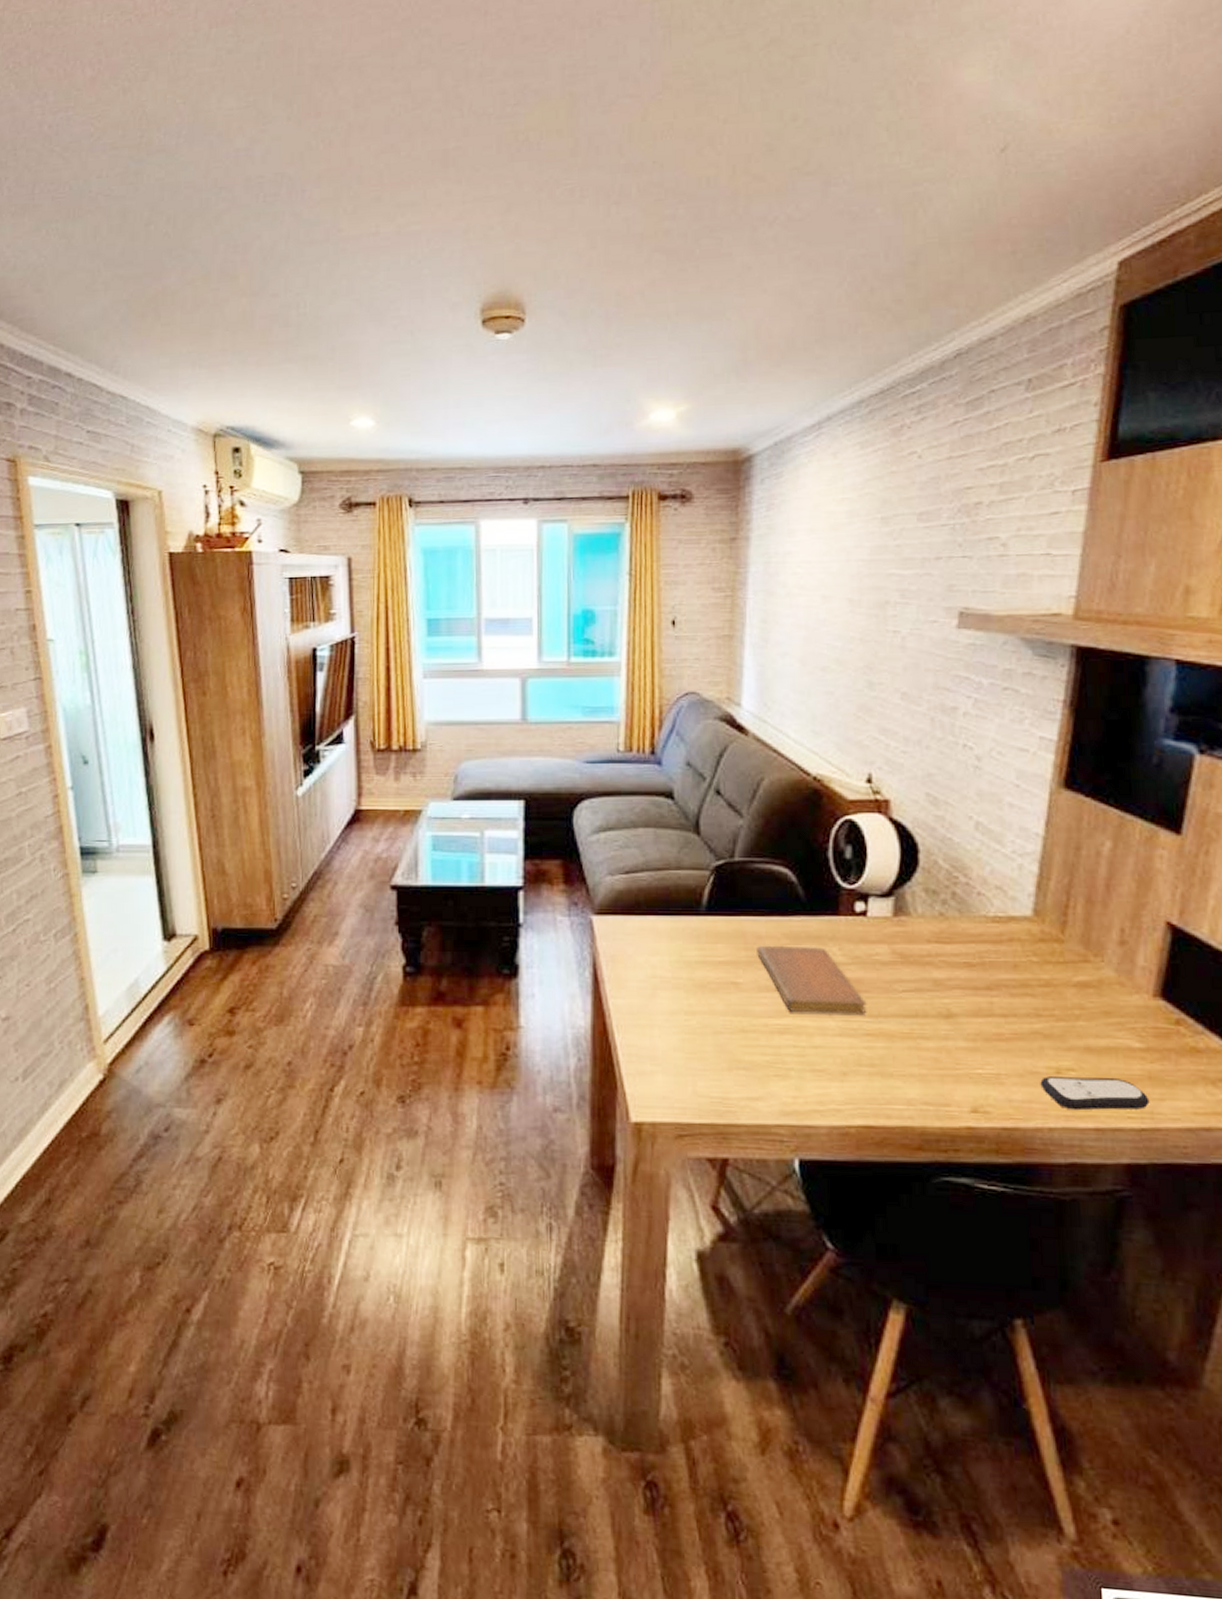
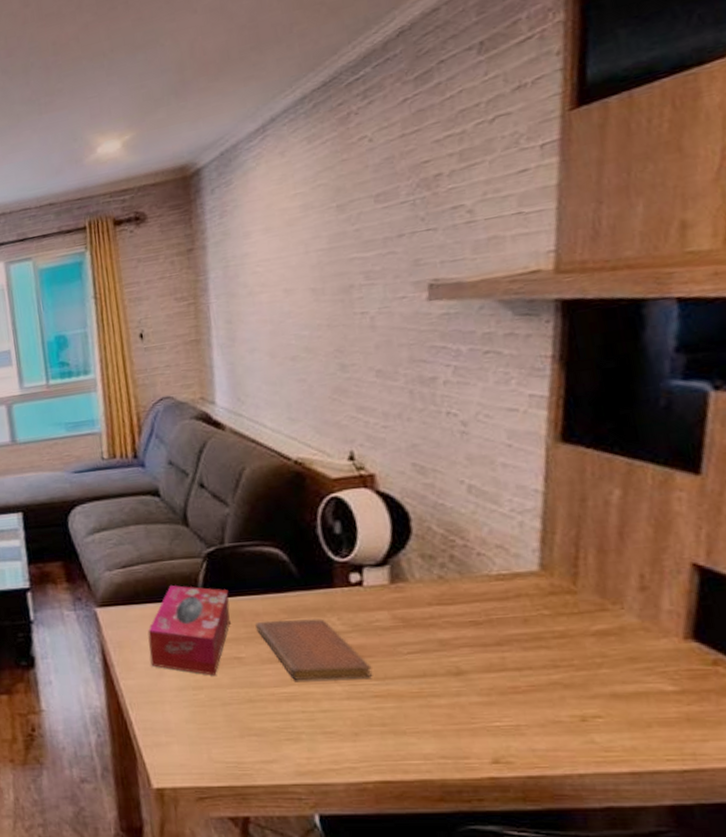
tissue box: none [643,897,733,1000] -> present [147,585,230,676]
remote control: present [1040,1076,1150,1111] -> none [564,722,691,756]

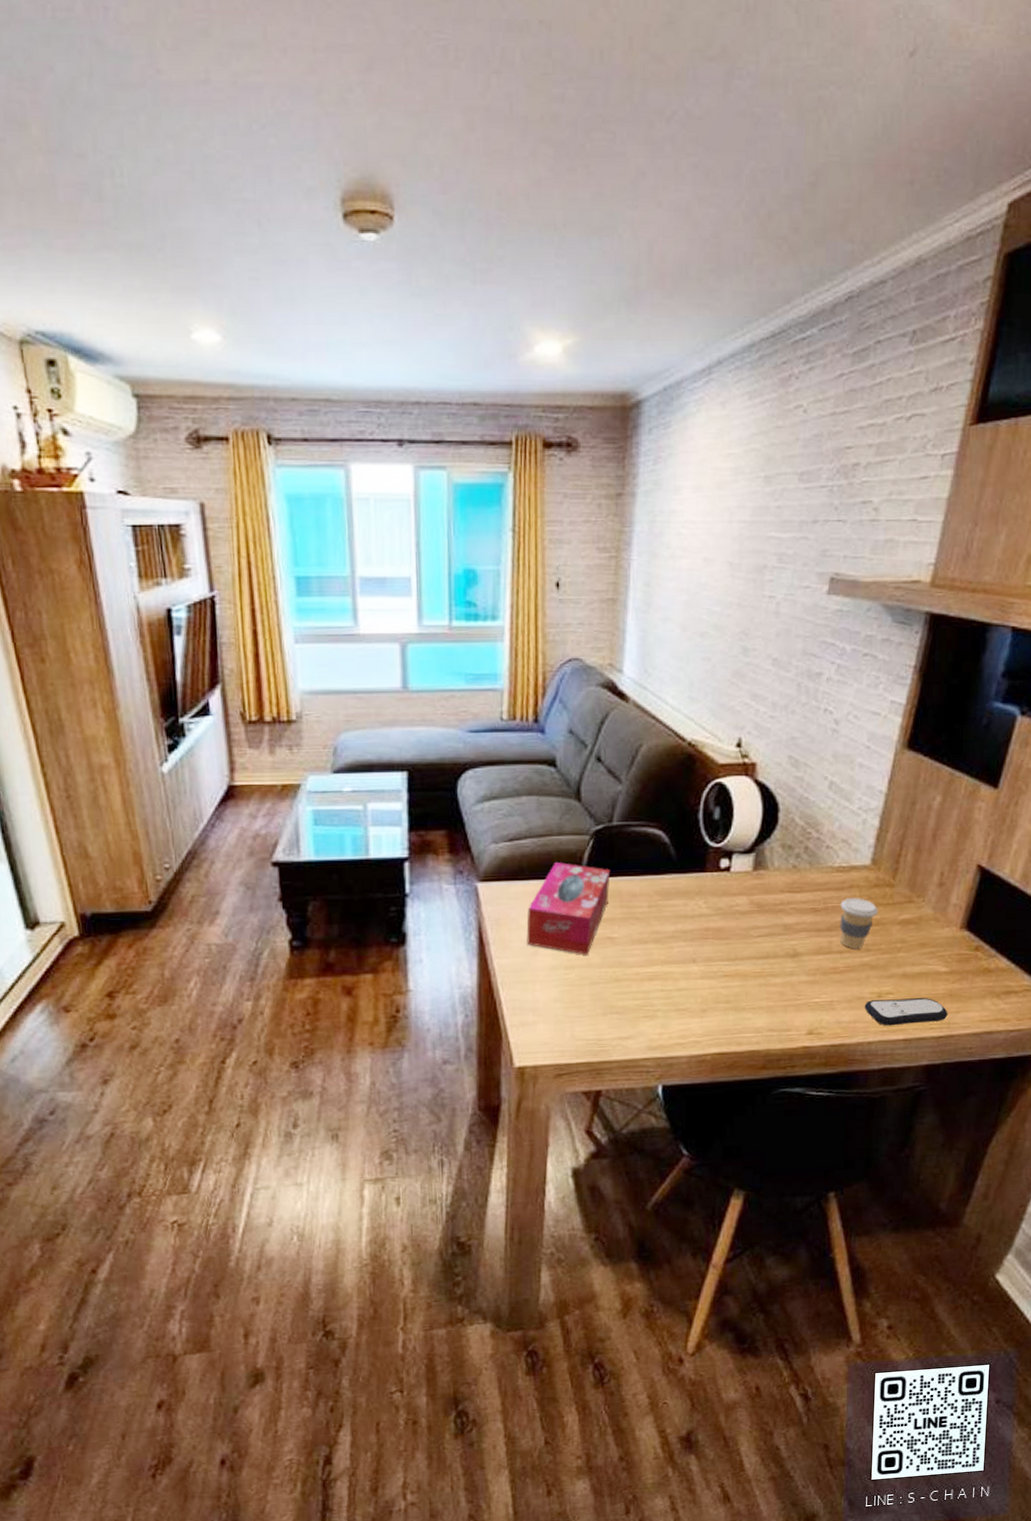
notebook: present [255,618,372,680] -> none [631,900,726,961]
coffee cup: none [507,608,561,666] -> present [840,898,878,949]
remote control: none [564,722,691,756] -> present [864,998,948,1026]

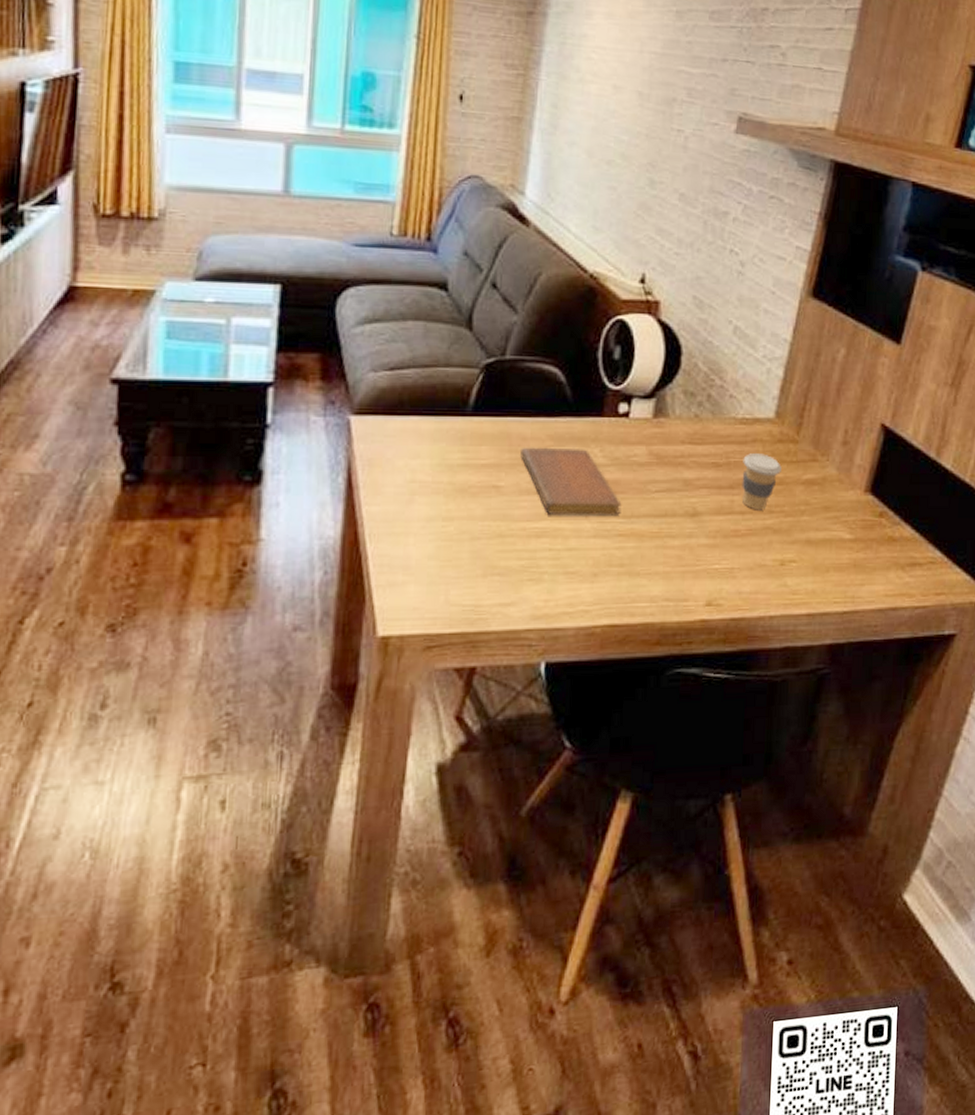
tissue box: present [526,861,611,955] -> none [401,396,500,505]
notebook: none [631,900,726,961] -> present [520,447,622,516]
remote control: present [864,998,948,1026] -> none [766,568,853,599]

